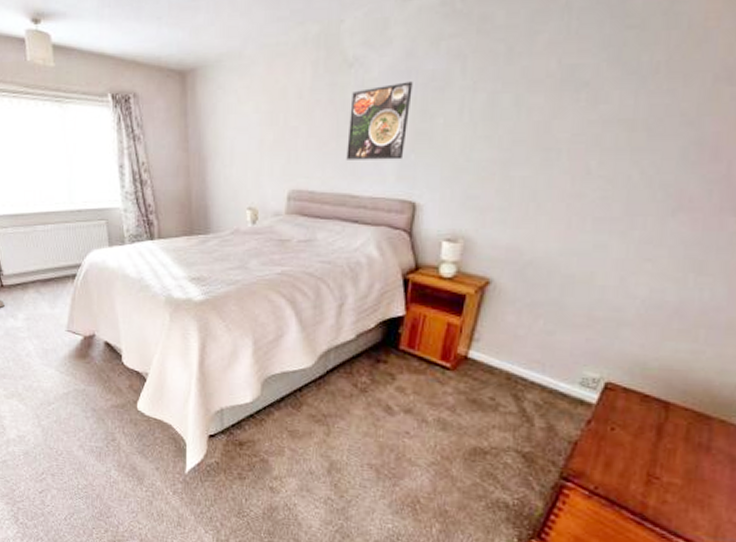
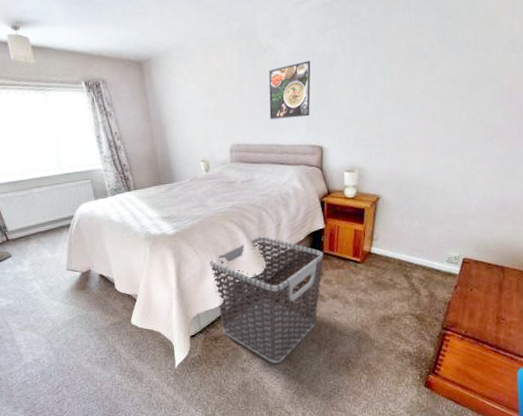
clothes hamper: none [244,317,399,489] -> present [210,236,324,364]

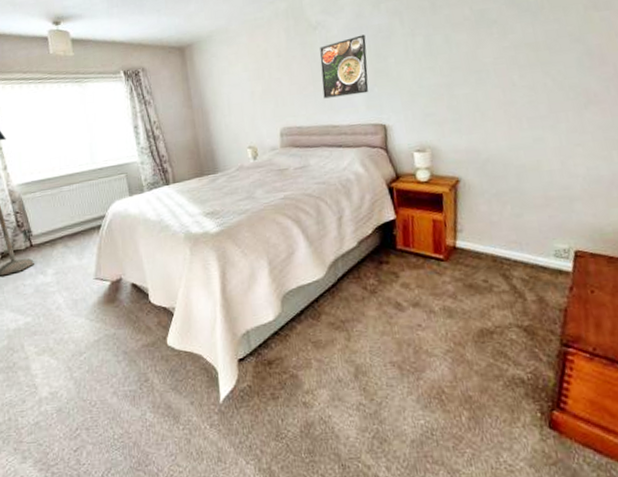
clothes hamper: present [210,236,324,364] -> none [260,231,398,396]

